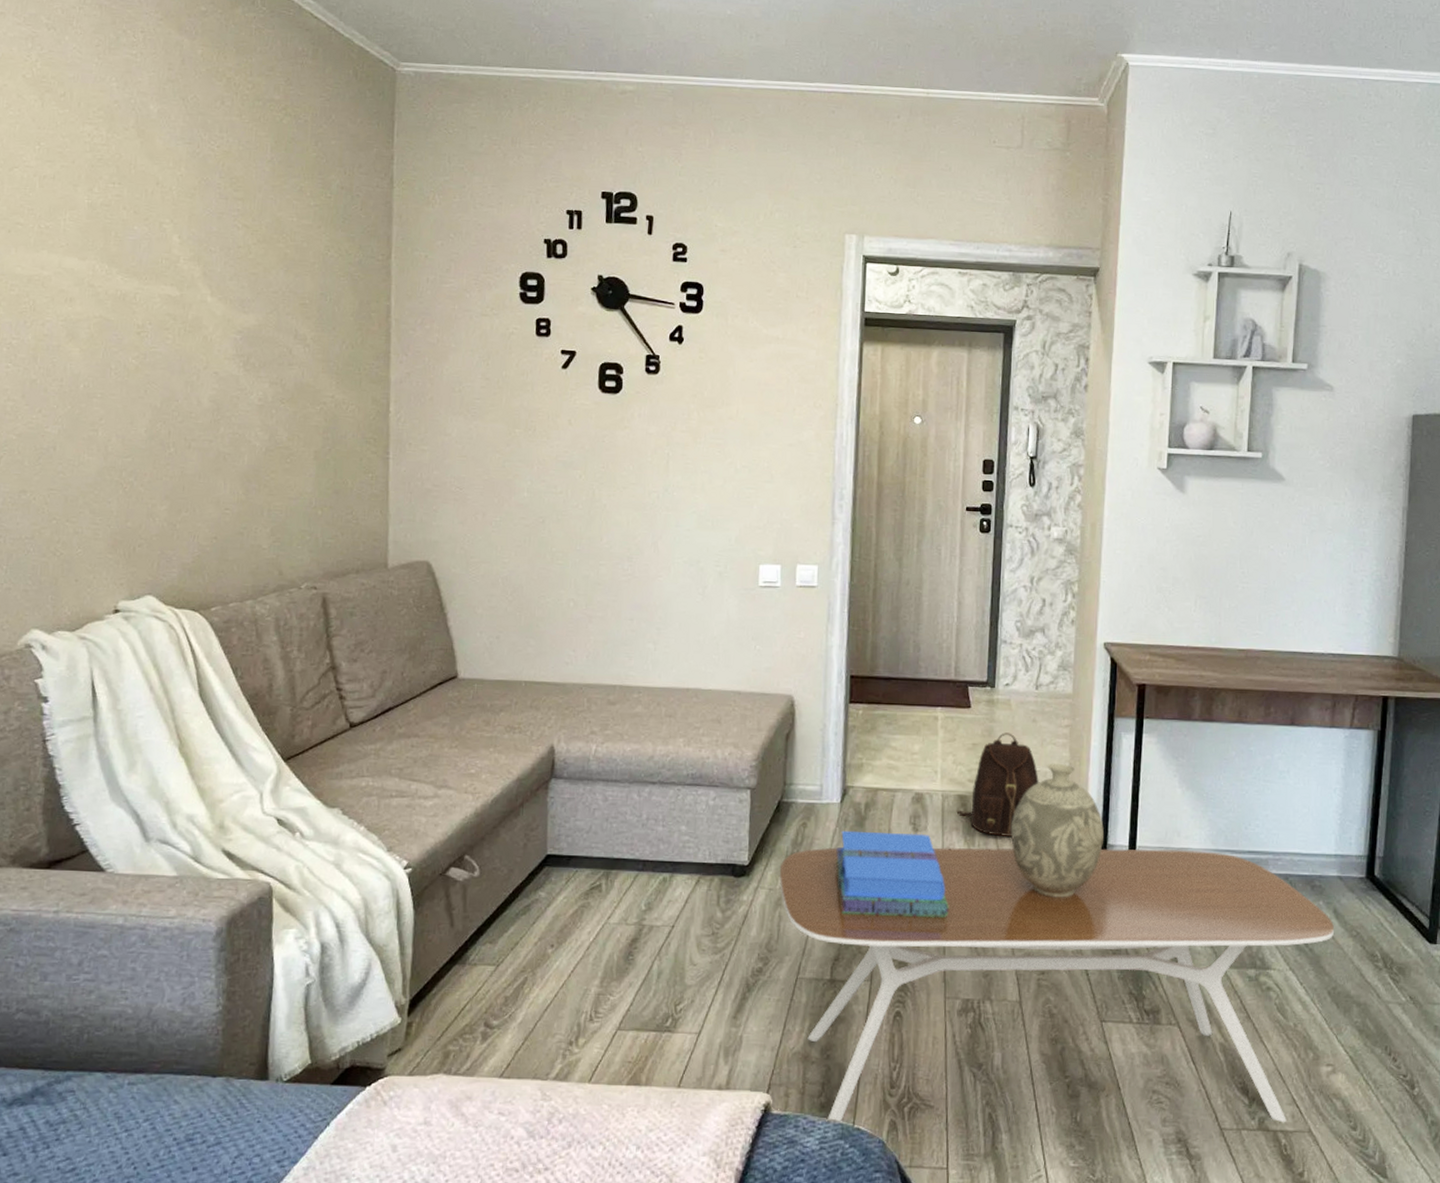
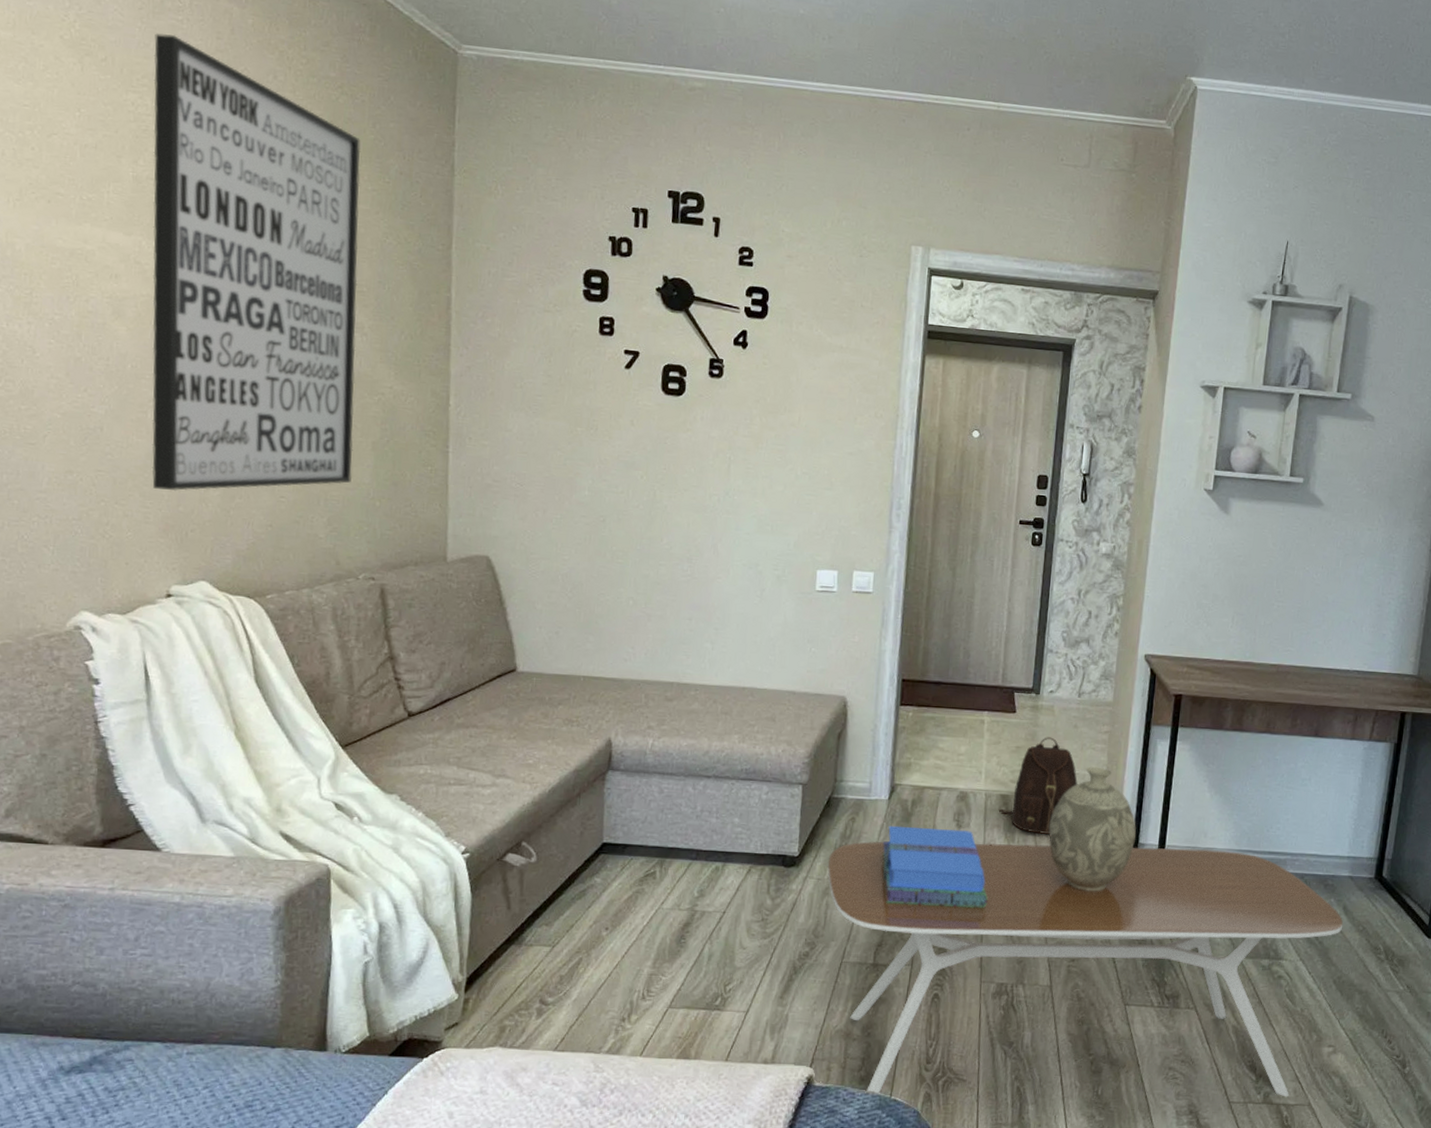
wall art: none [102,68,304,507] -> present [152,33,361,491]

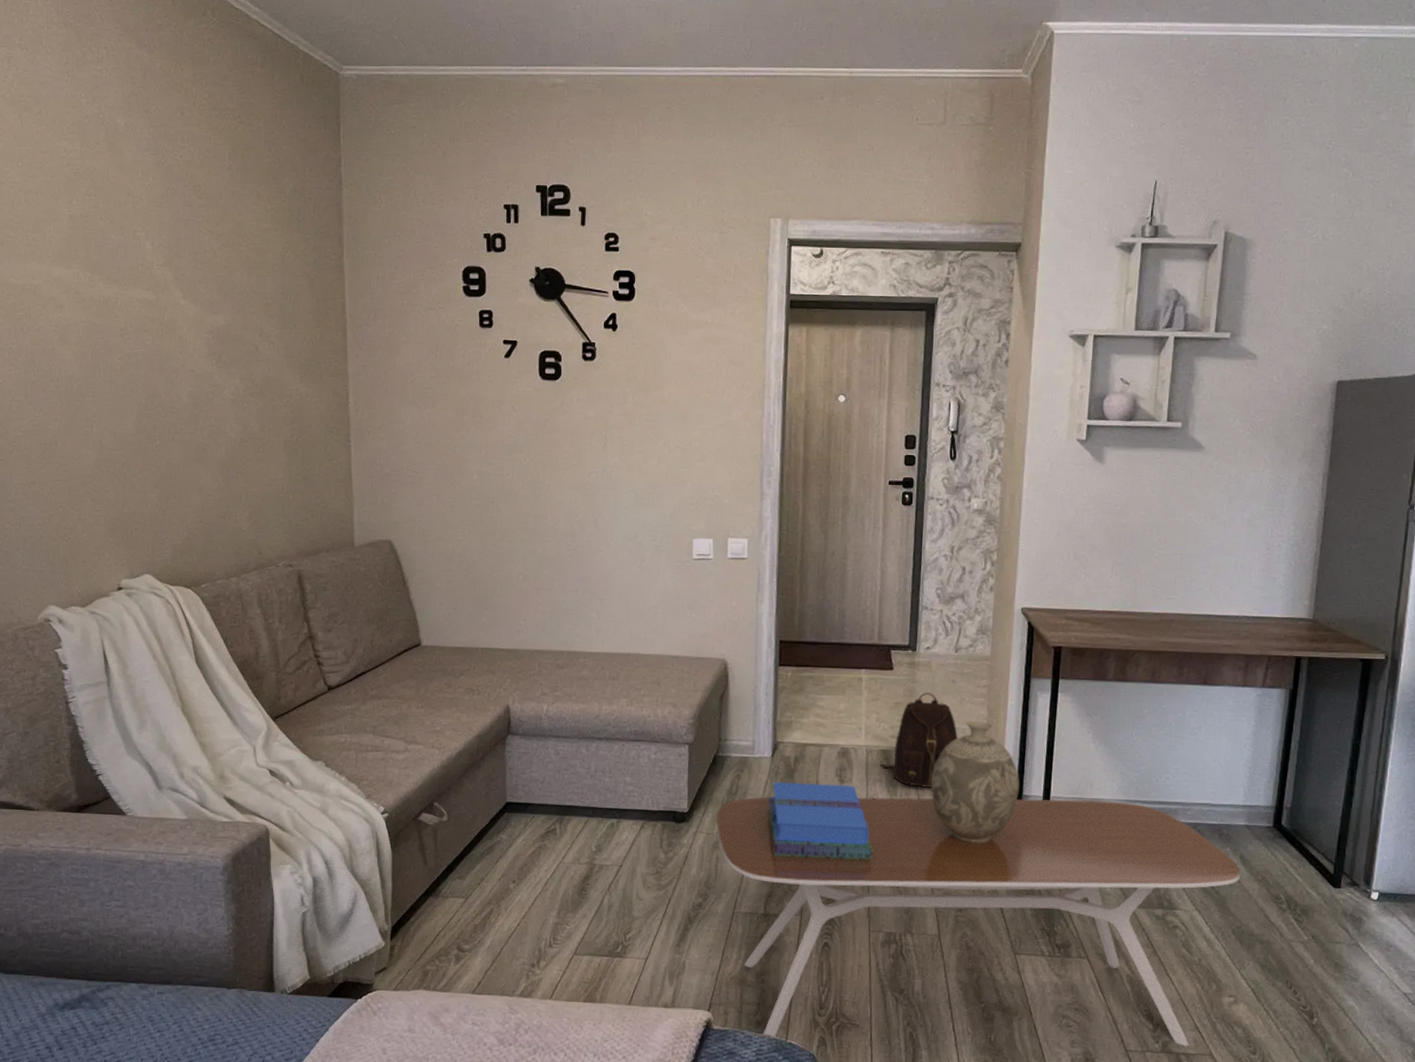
wall art: present [152,33,361,491] -> none [80,83,268,495]

